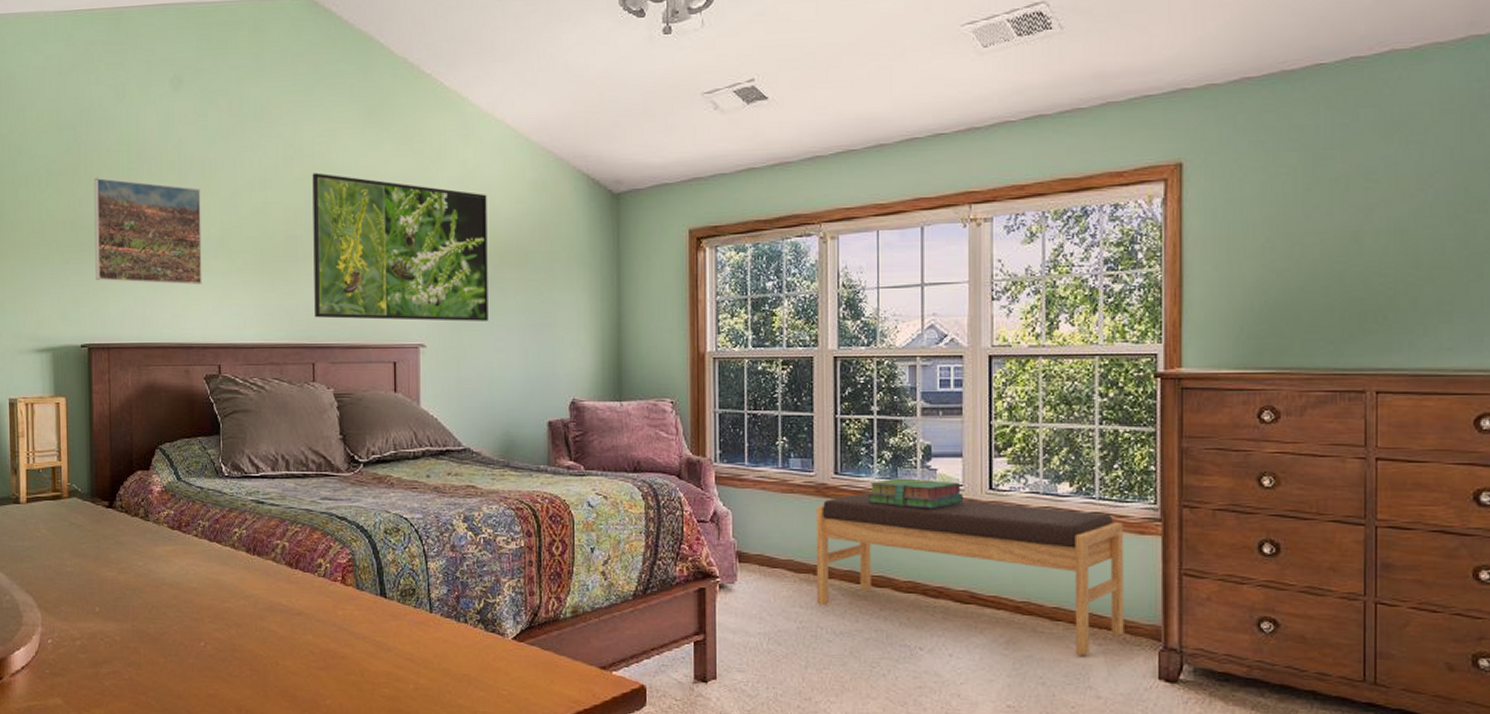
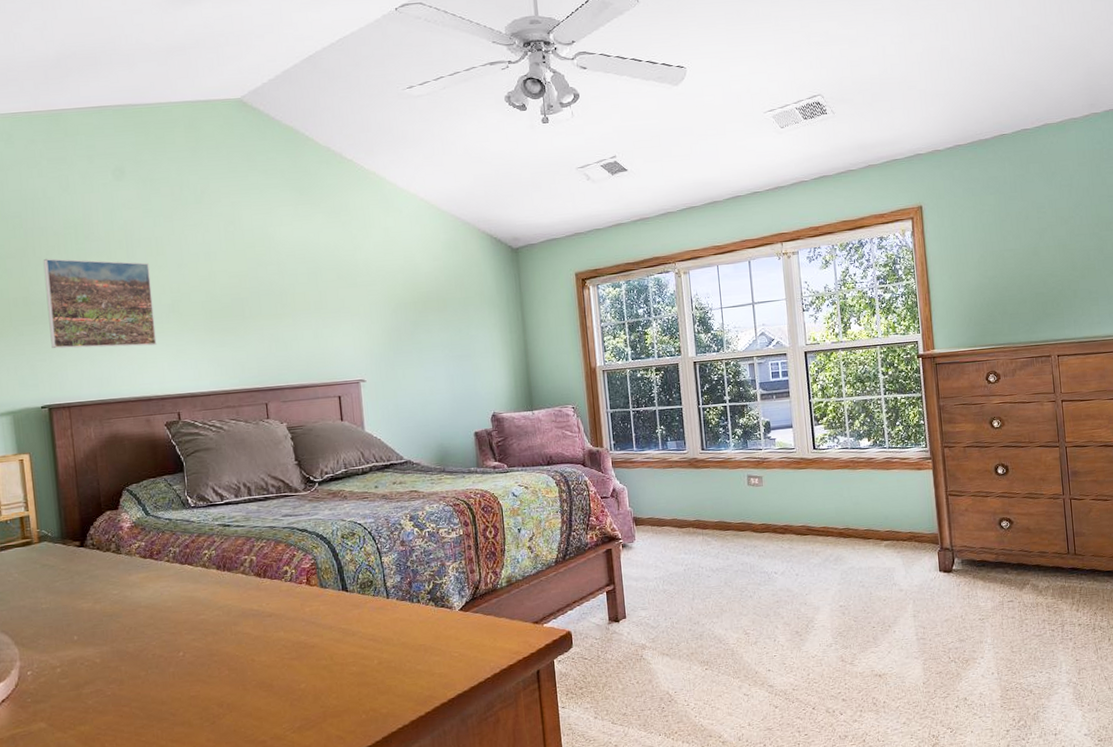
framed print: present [312,172,488,322] -> none [253,244,418,365]
bench: present [815,491,1124,656] -> none [690,458,914,562]
stack of books: present [867,478,963,510] -> none [727,446,796,470]

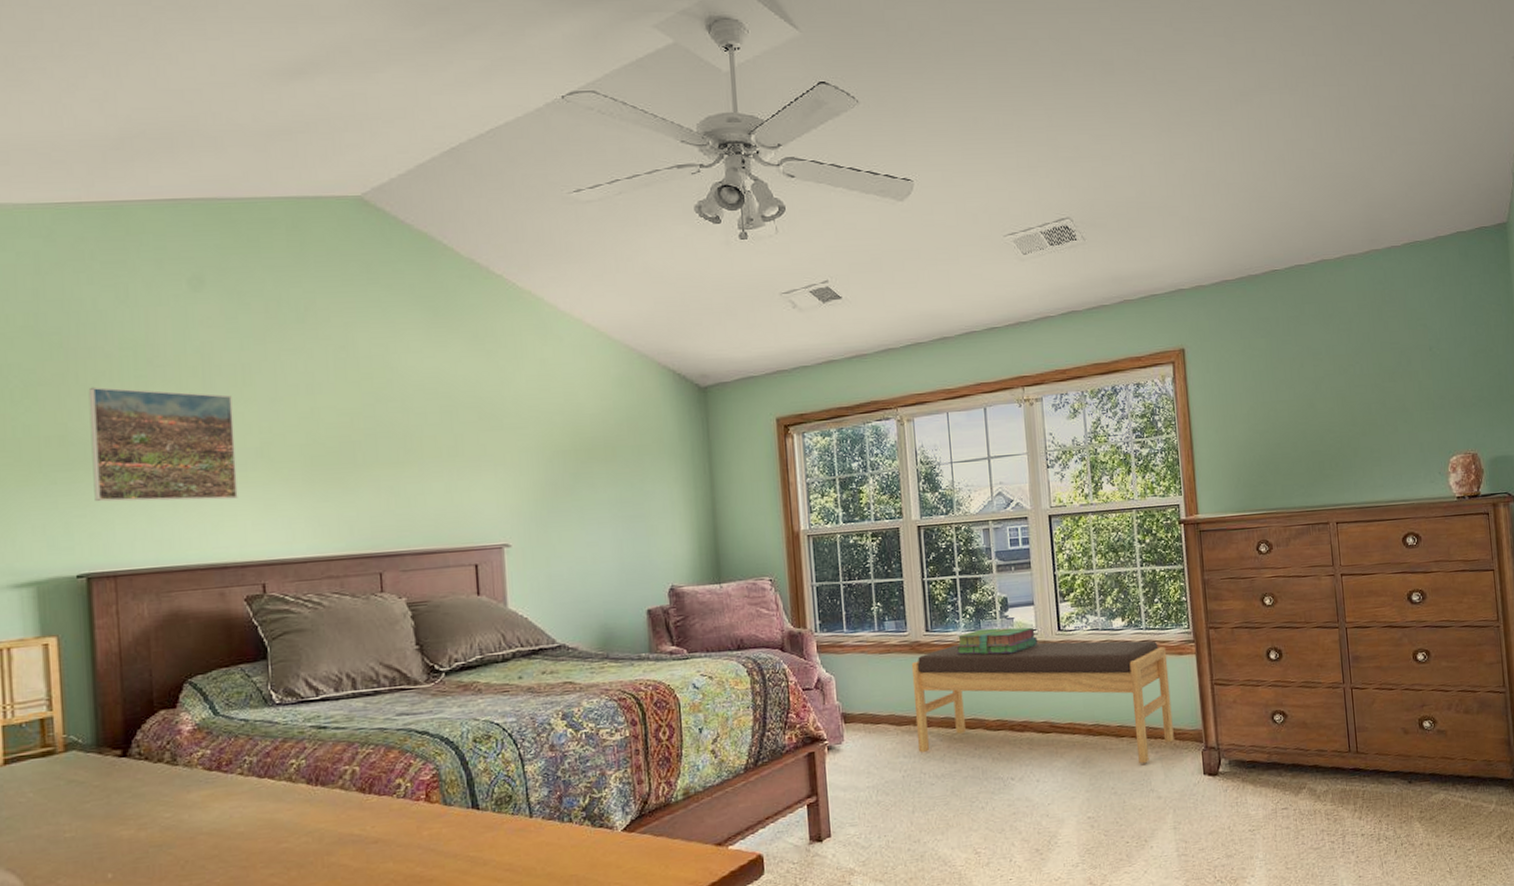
bench: none [690,458,914,562] -> present [911,640,1174,764]
stack of books: none [727,446,796,470] -> present [956,627,1037,655]

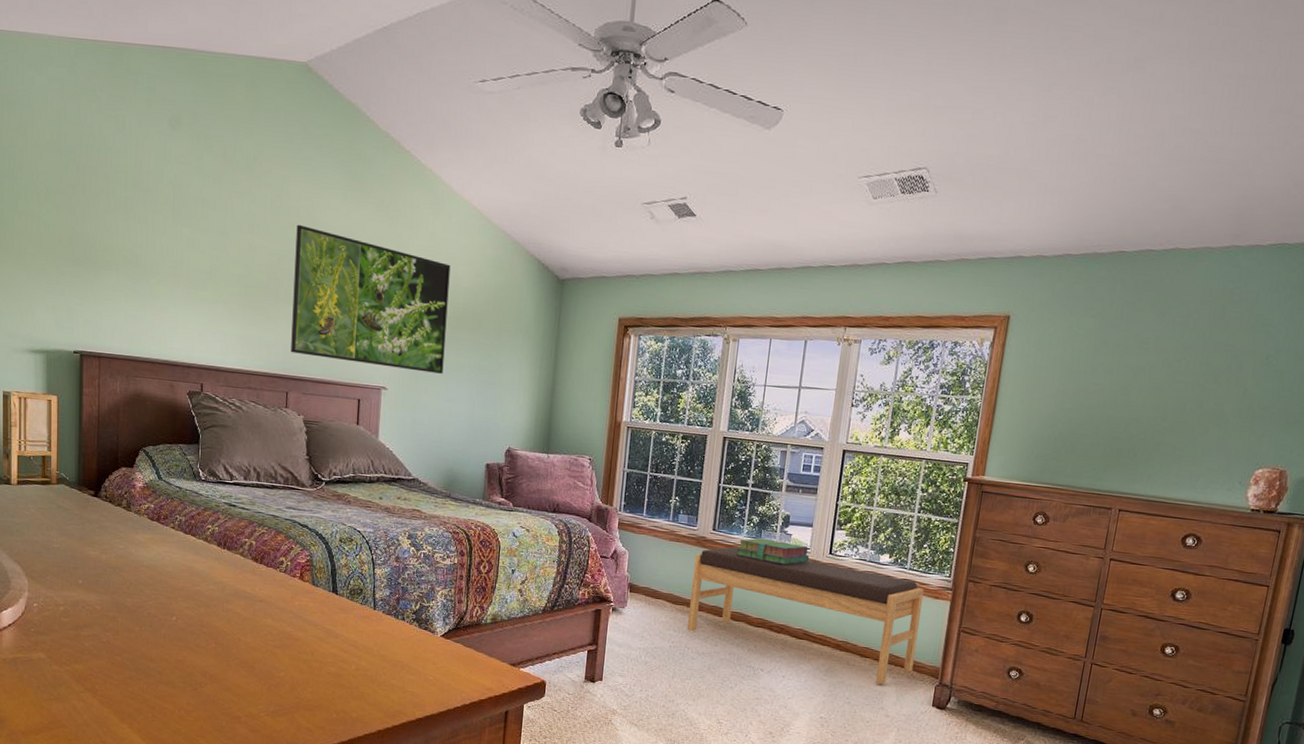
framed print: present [88,386,238,502] -> none [90,200,192,311]
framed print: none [370,375,578,525] -> present [291,224,451,374]

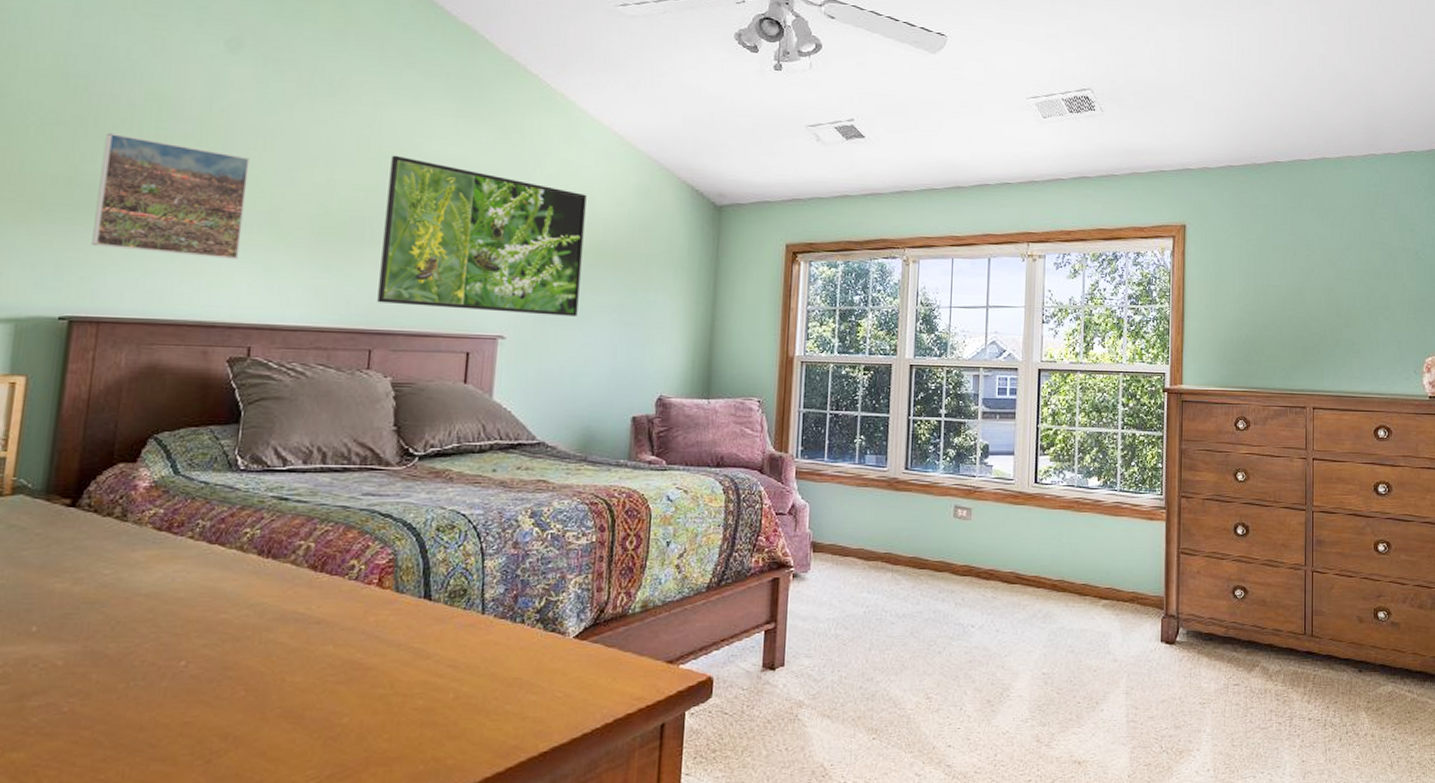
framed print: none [90,200,192,311] -> present [91,132,250,259]
bench: present [687,546,925,685] -> none [883,485,1138,625]
stack of books: present [736,538,809,565] -> none [933,473,1013,501]

